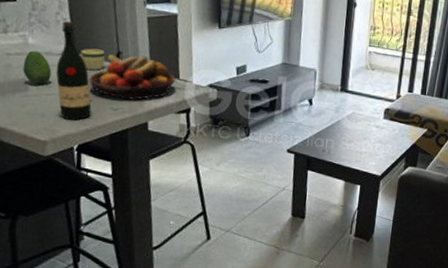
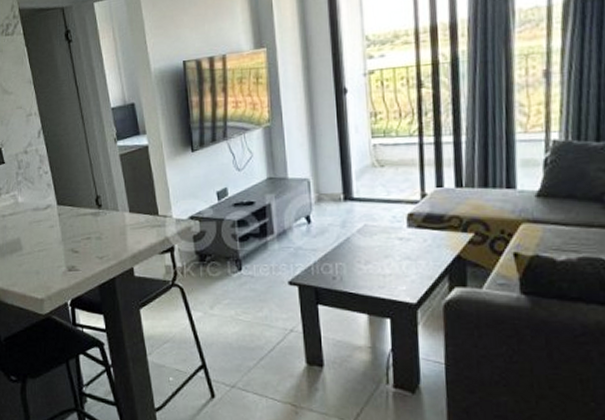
fruit: present [23,50,52,85] -> none [16,209,41,242]
wine bottle: present [56,21,92,120] -> none [44,174,79,274]
mug: present [79,48,106,70] -> none [62,197,86,219]
fruit bowl: present [89,54,176,100] -> none [73,196,155,246]

